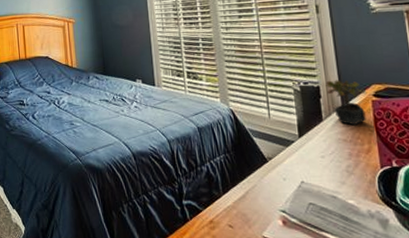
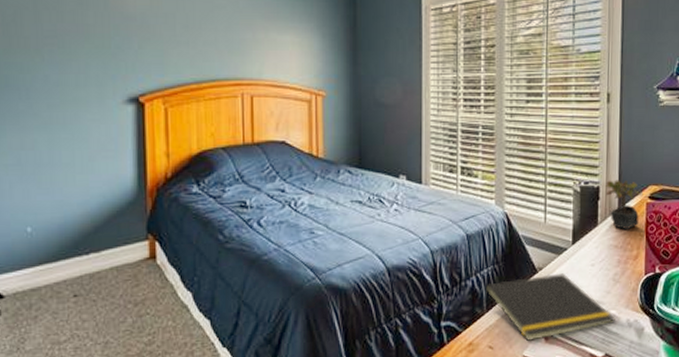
notepad: none [219,163,355,223] -> present [483,273,615,341]

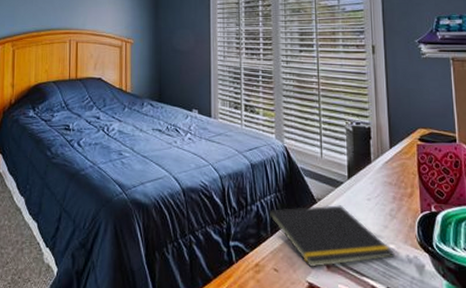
succulent plant: present [606,180,643,230] -> none [376,122,413,169]

